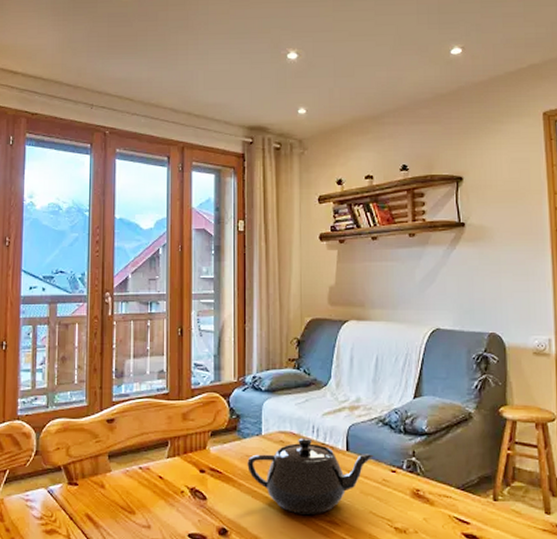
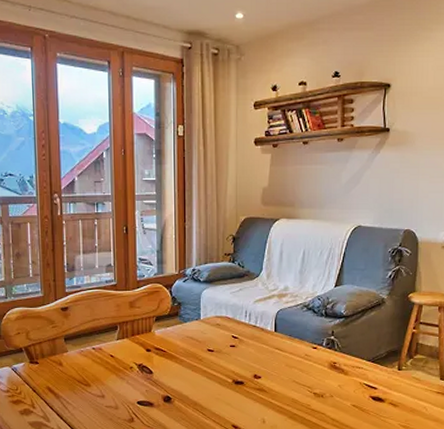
teapot: present [247,438,374,514] -> none [188,321,299,384]

